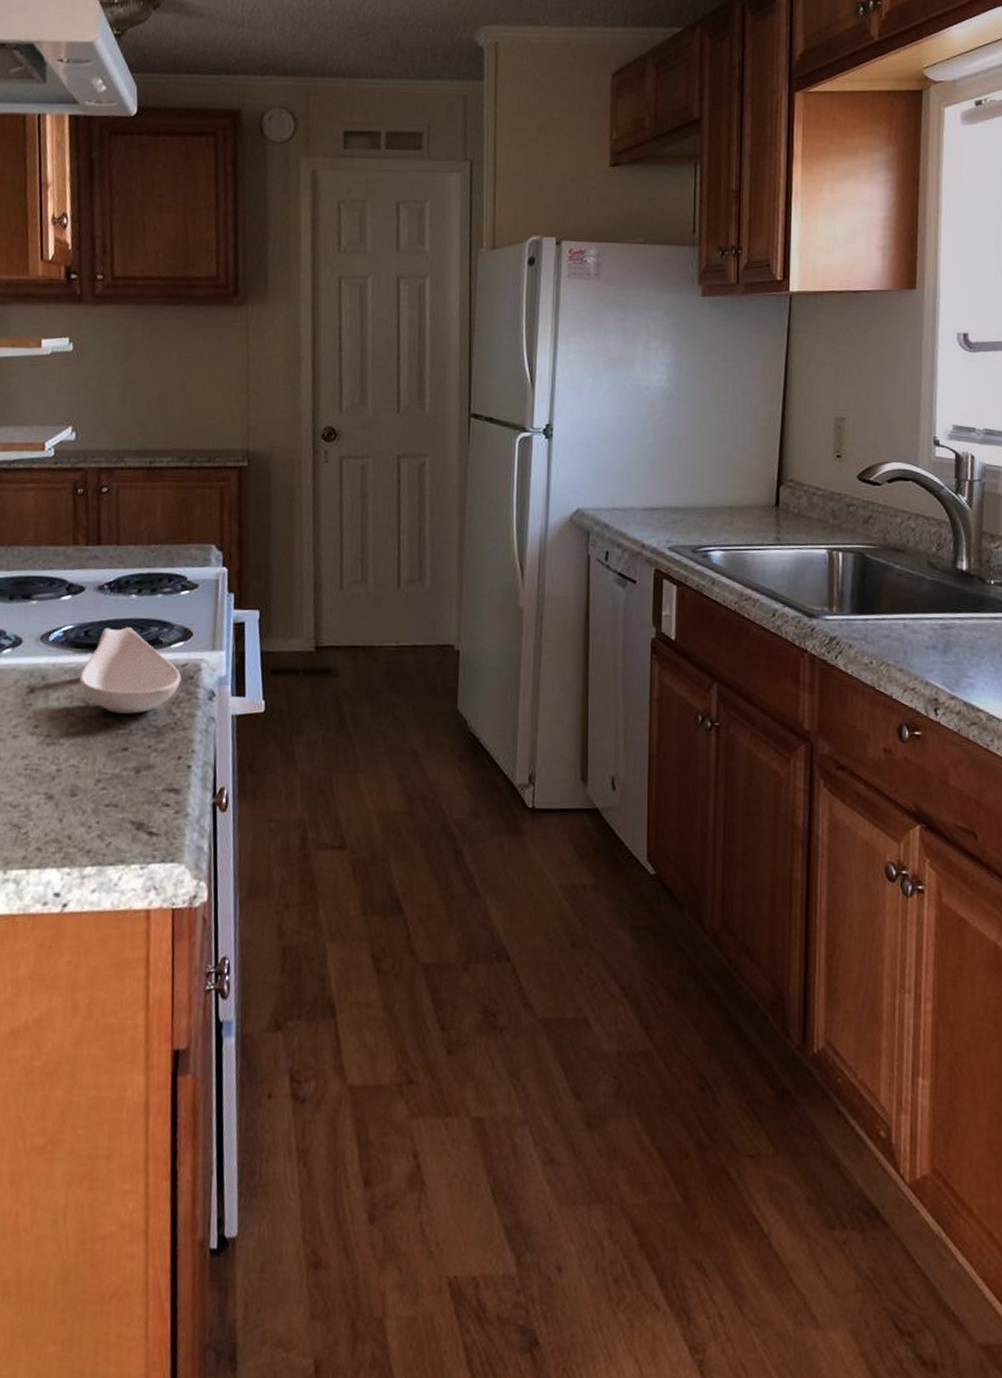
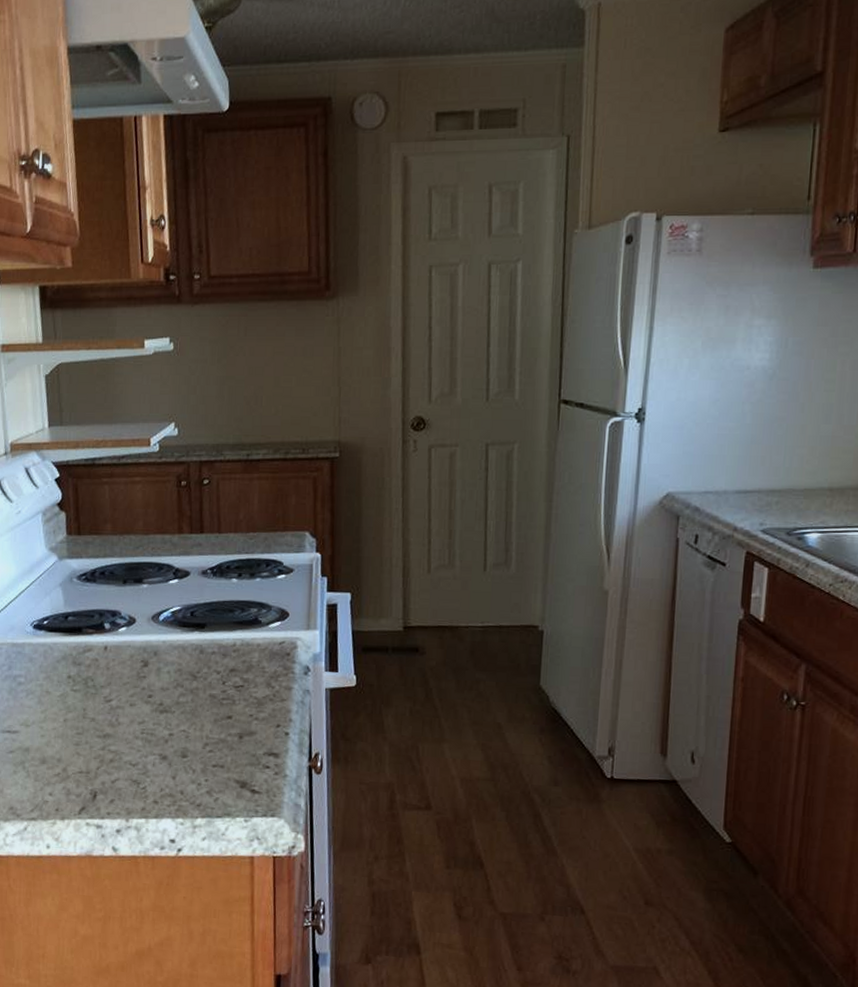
spoon rest: present [79,627,182,714] -> none [187,608,279,686]

